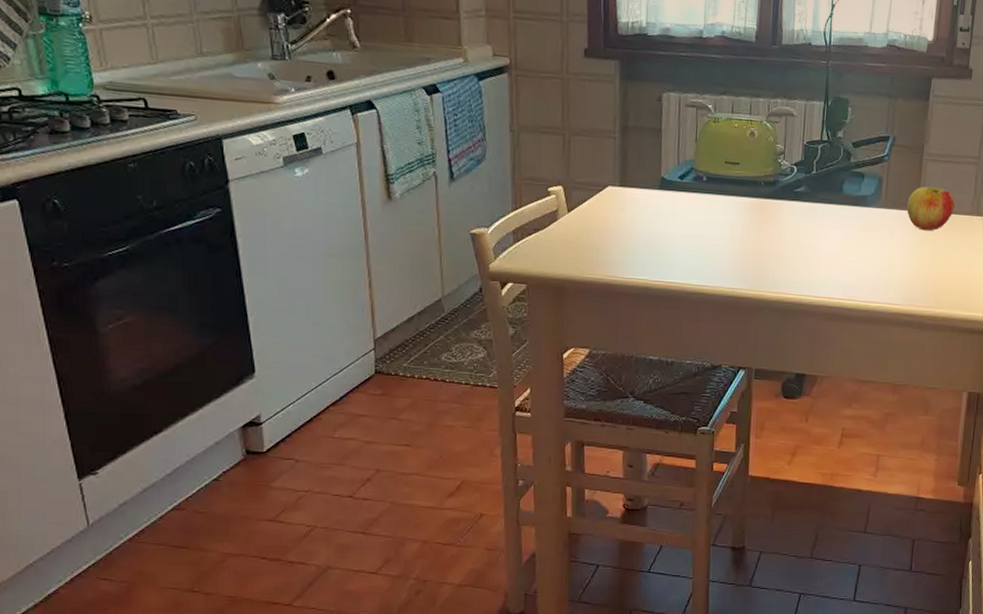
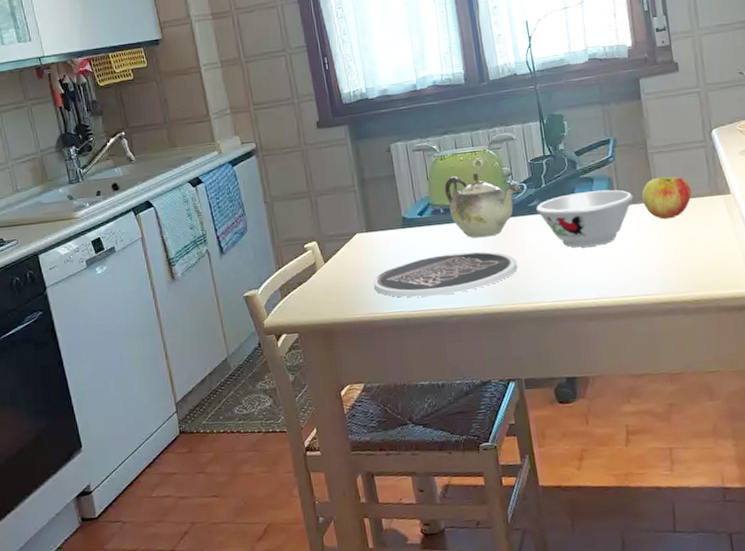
plate: none [618,226,771,270] -> present [374,251,518,298]
teapot: none [712,143,790,216] -> present [444,172,521,238]
bowl: none [802,186,899,246] -> present [536,190,634,248]

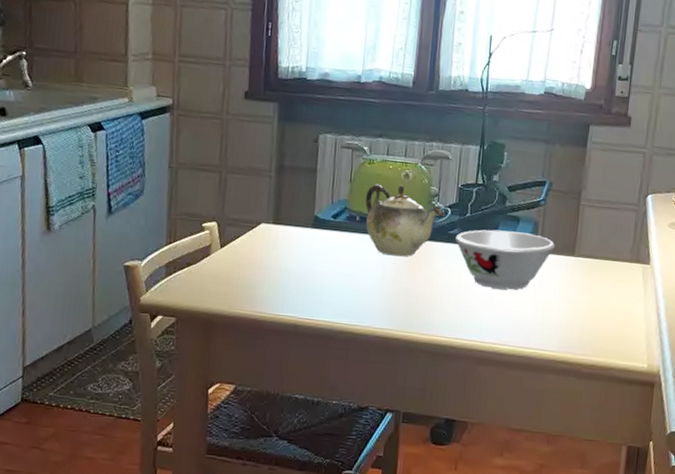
plate: present [374,251,518,298] -> none [269,265,423,309]
apple: present [641,176,692,220] -> none [563,232,613,277]

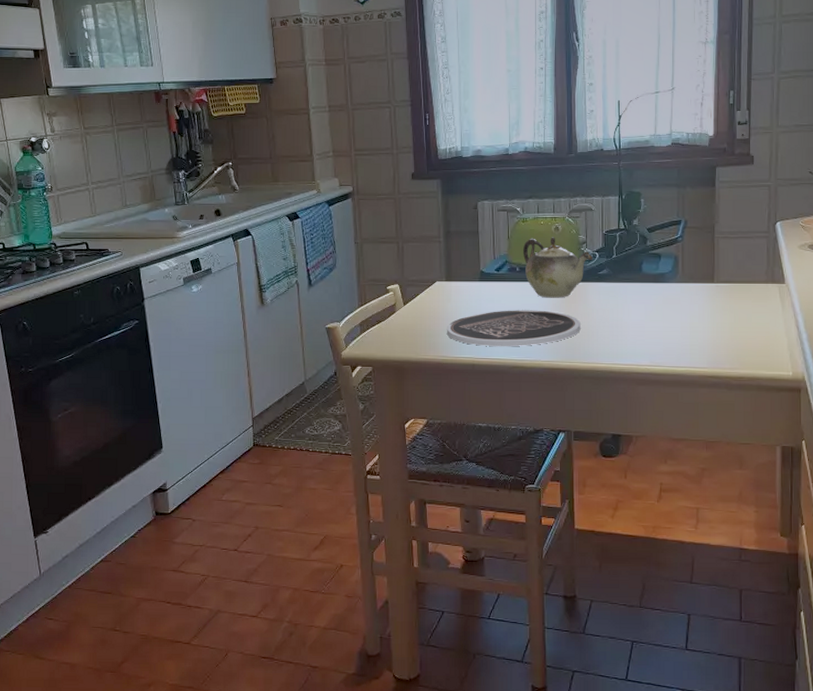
plate: none [269,265,423,309] -> present [447,310,581,347]
bowl: present [455,229,555,290] -> none [605,267,696,317]

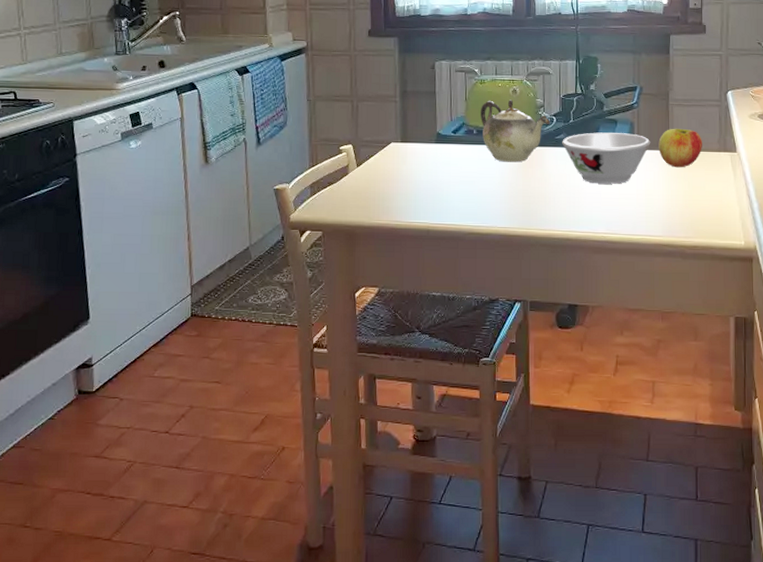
plate: present [447,310,581,347] -> none [402,174,538,212]
bowl: none [605,267,696,317] -> present [562,132,651,184]
apple: none [703,261,749,300] -> present [658,128,702,168]

